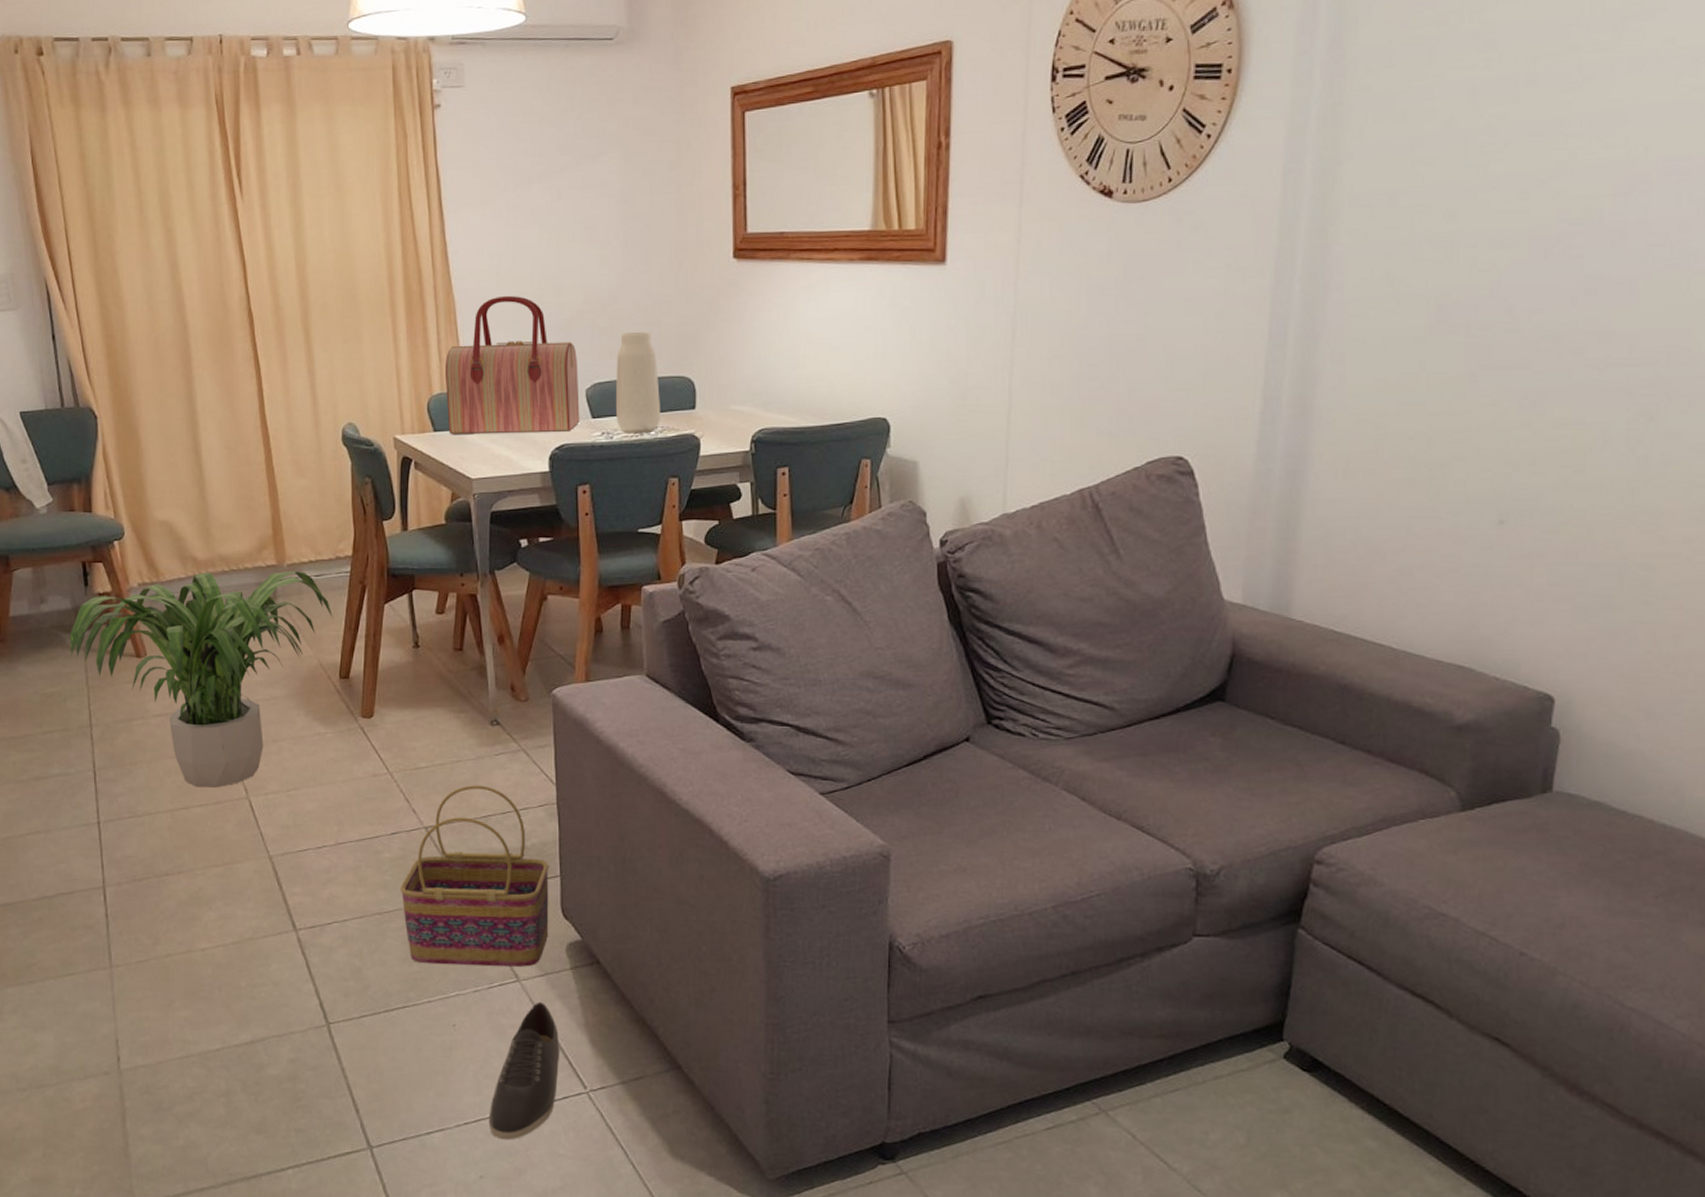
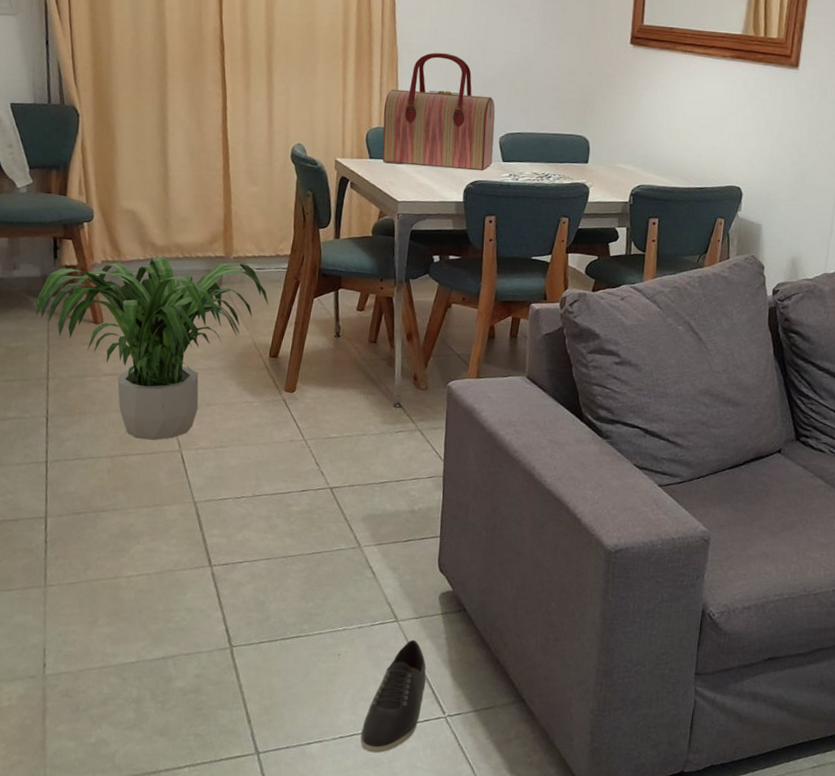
basket: present [400,785,549,967] -> none [304,455,432,610]
vase: present [616,331,660,434] -> none [522,94,561,179]

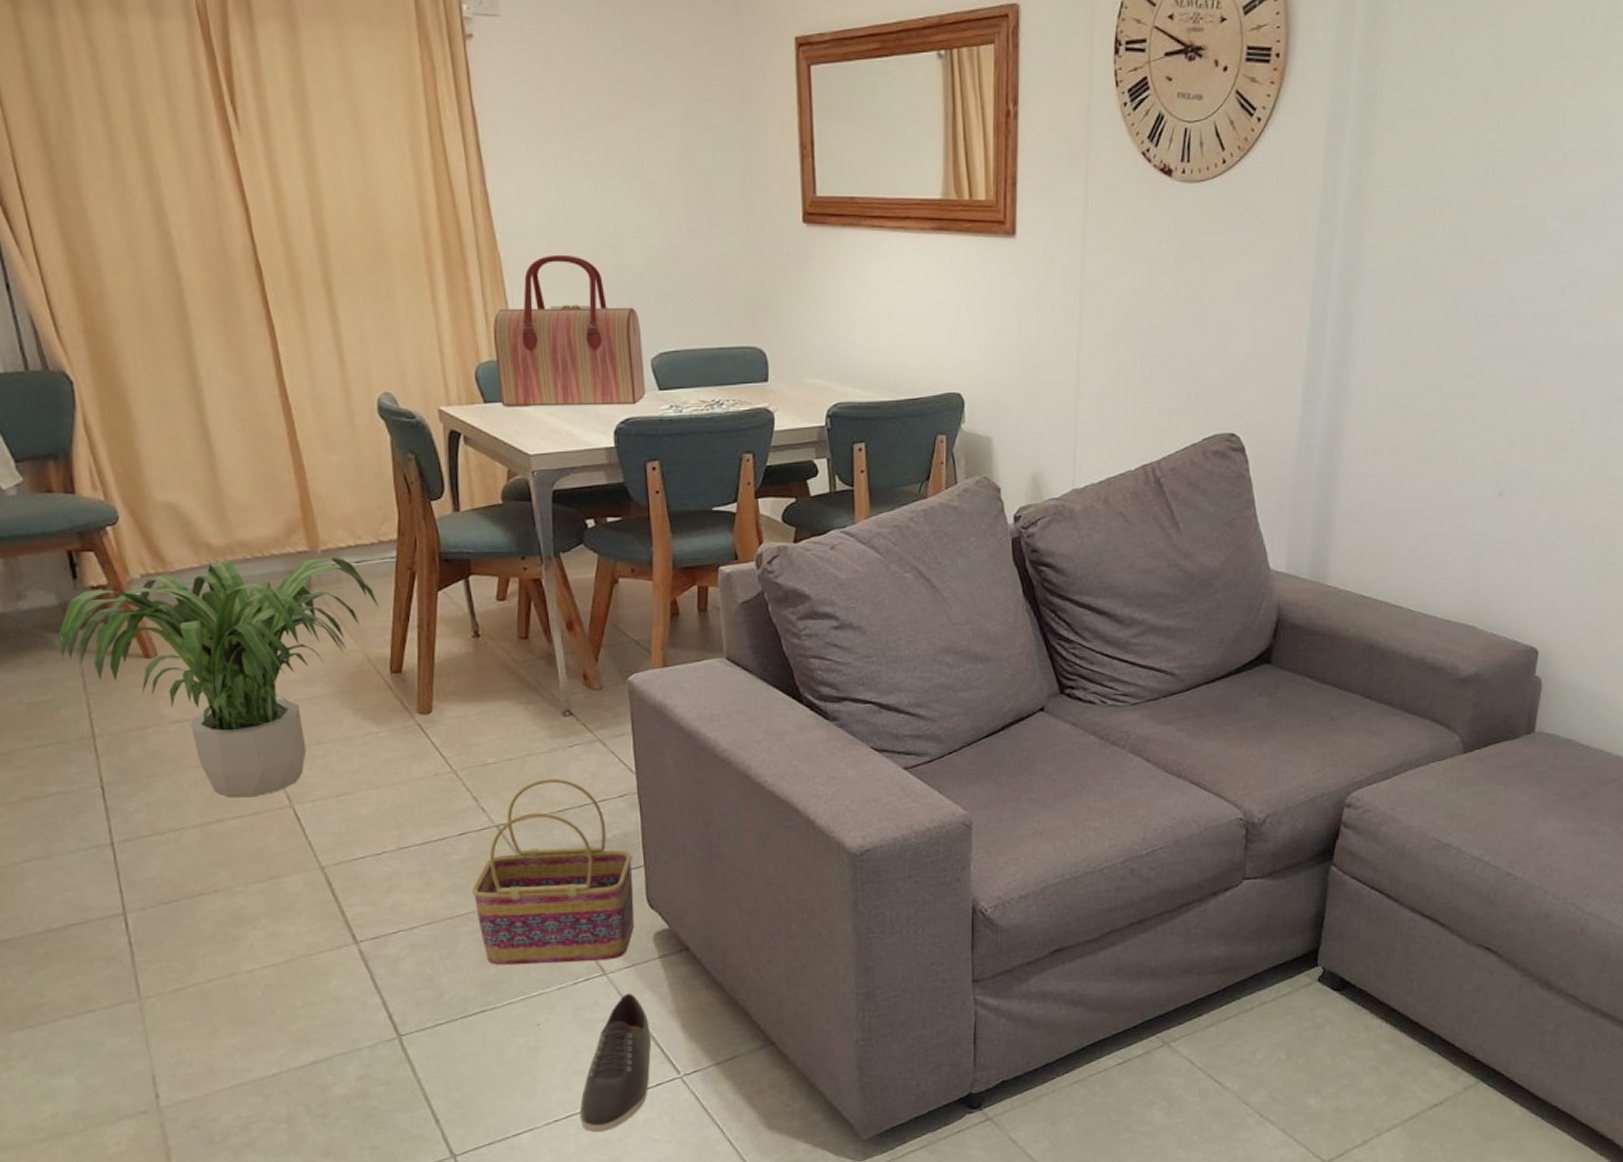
basket: none [304,455,432,610] -> present [472,778,635,966]

